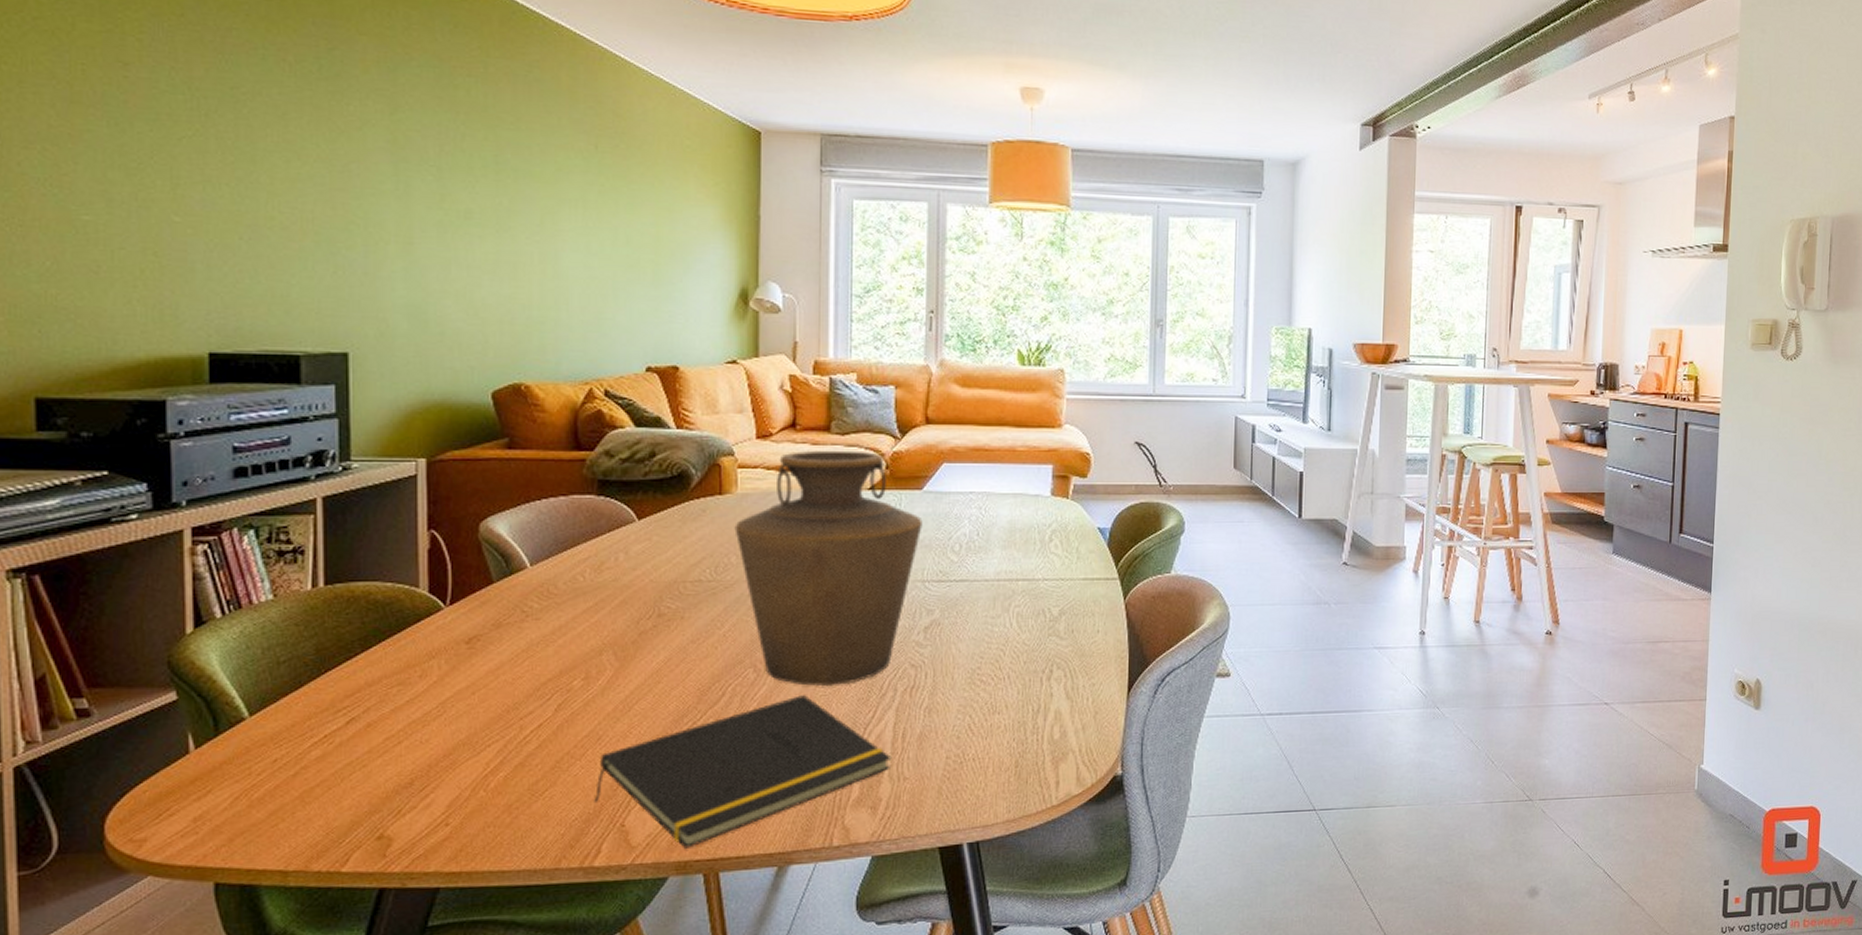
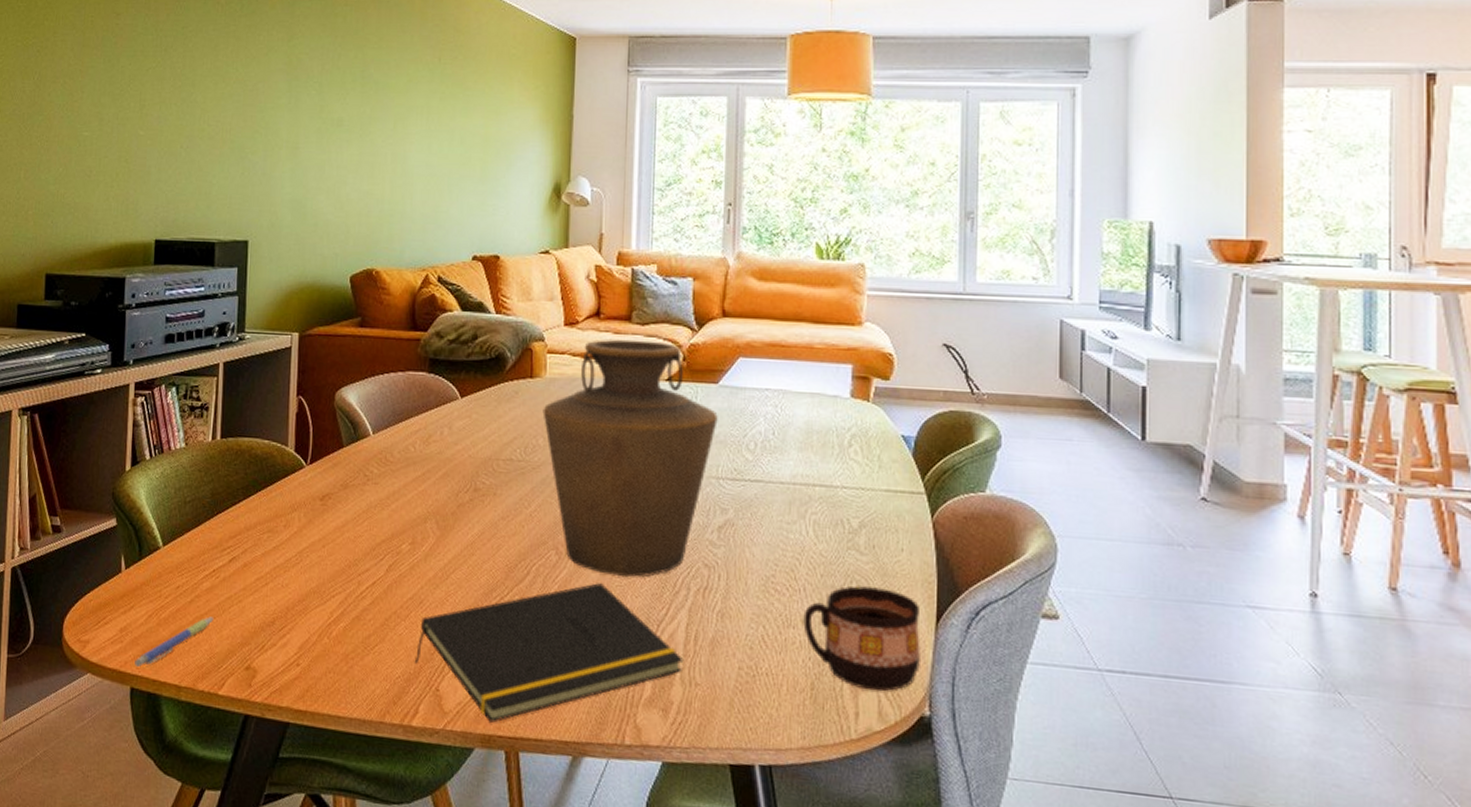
pen: none [218,788,329,859] -> present [135,616,214,668]
cup: none [1008,667,1114,760] -> present [803,586,920,692]

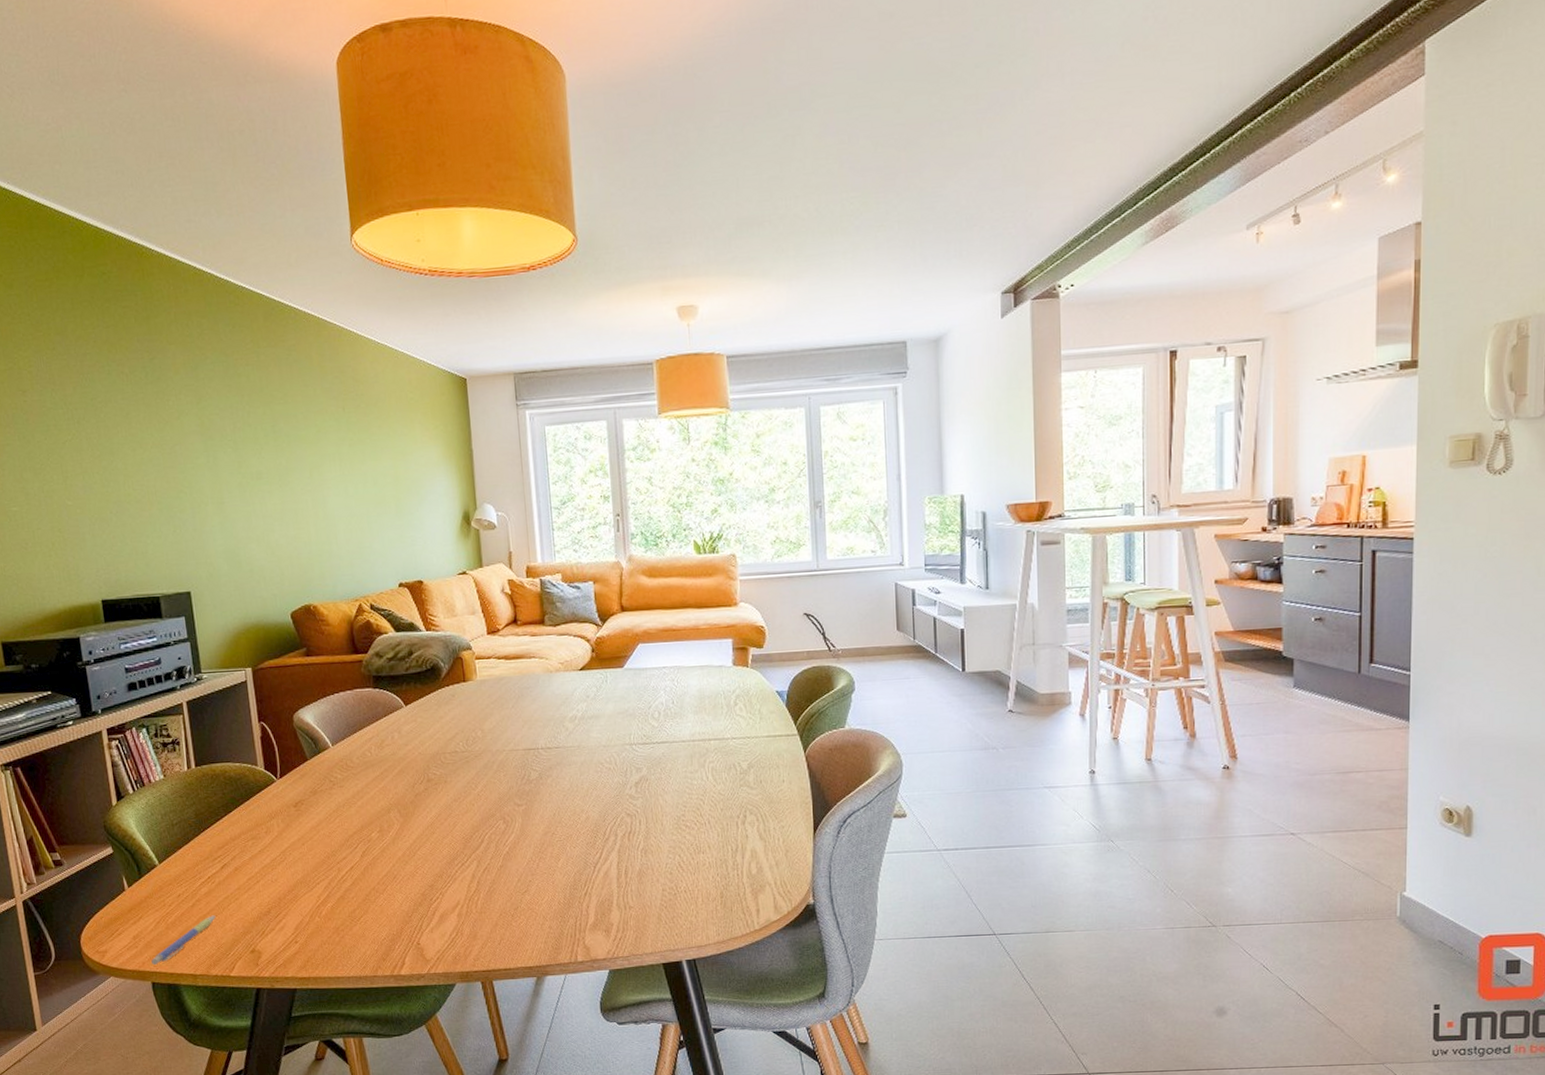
notepad: present [414,583,684,723] -> none [396,841,618,962]
vase: present [542,339,718,578] -> none [477,638,626,834]
cup: present [803,586,920,692] -> none [710,812,804,892]

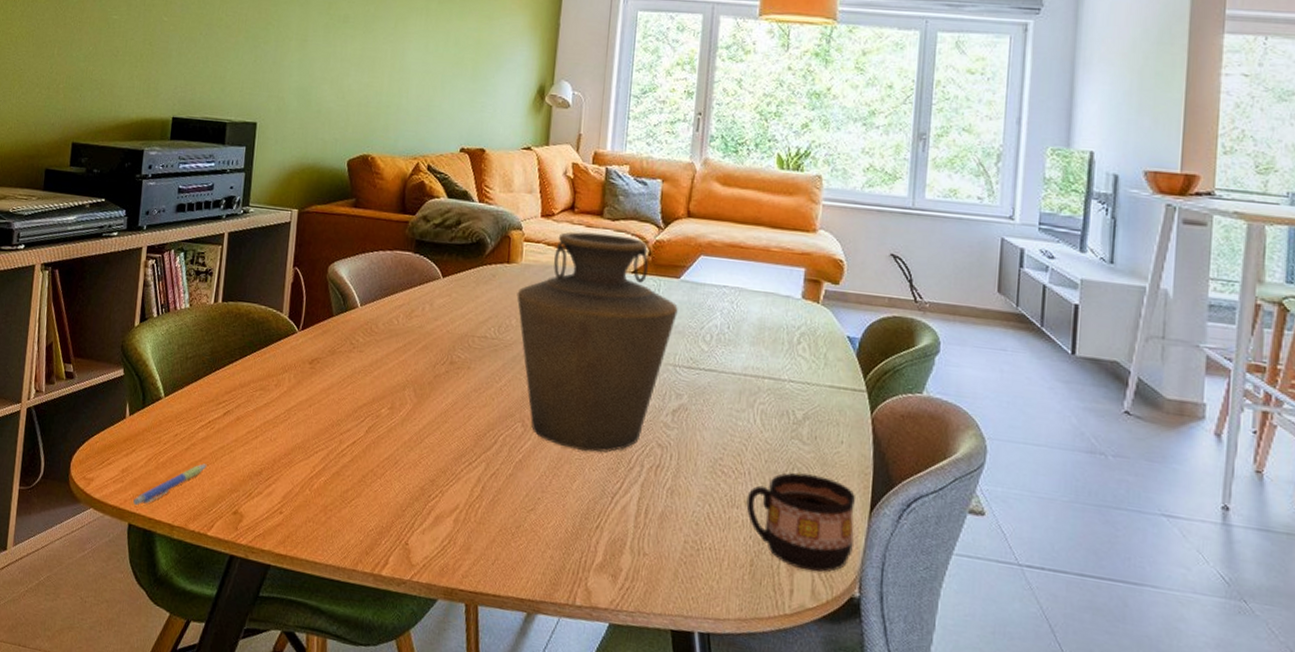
vase: none [477,638,626,834] -> present [517,232,678,452]
cup: none [710,812,804,892] -> present [746,472,855,572]

